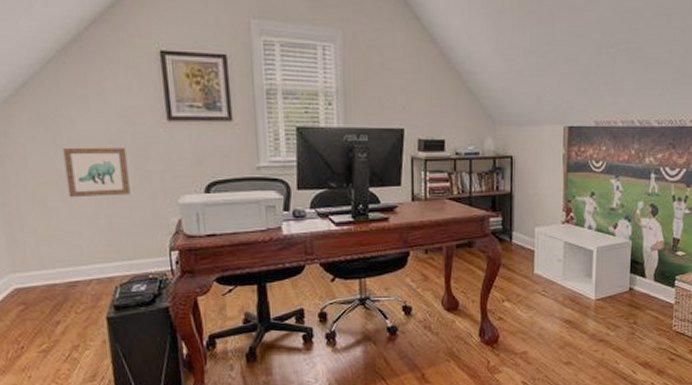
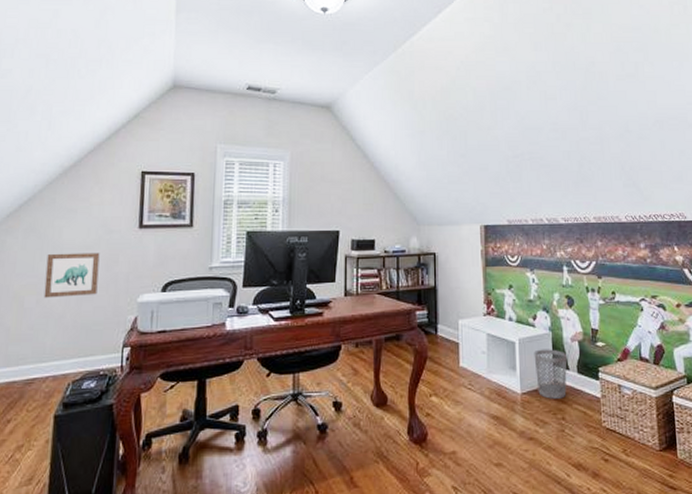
wastebasket: none [611,257,646,305] -> present [534,349,568,399]

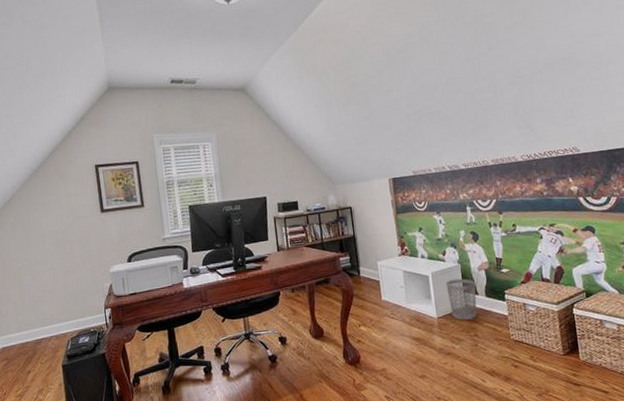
wall art: present [44,252,100,298] -> none [33,236,77,276]

